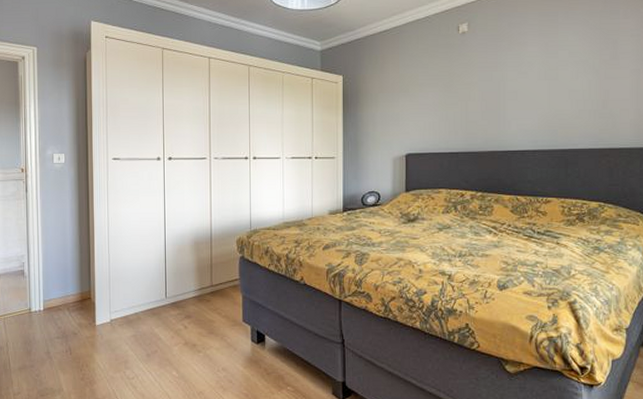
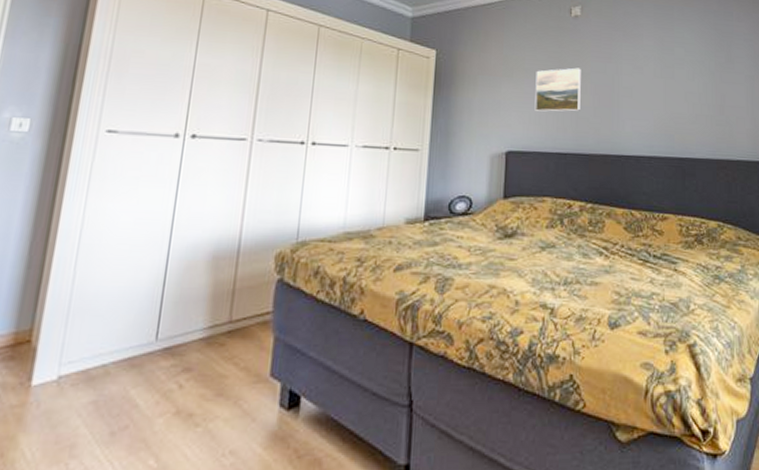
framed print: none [429,78,469,119] -> present [534,67,581,112]

